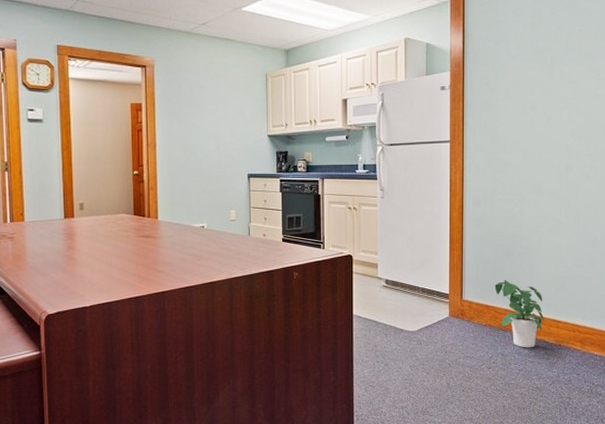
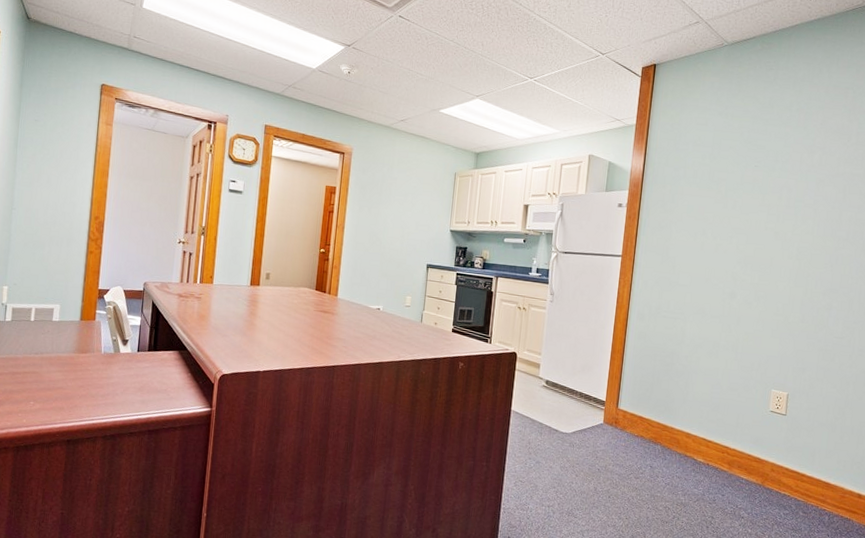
potted plant: present [494,279,545,348] -> none [650,394,696,464]

